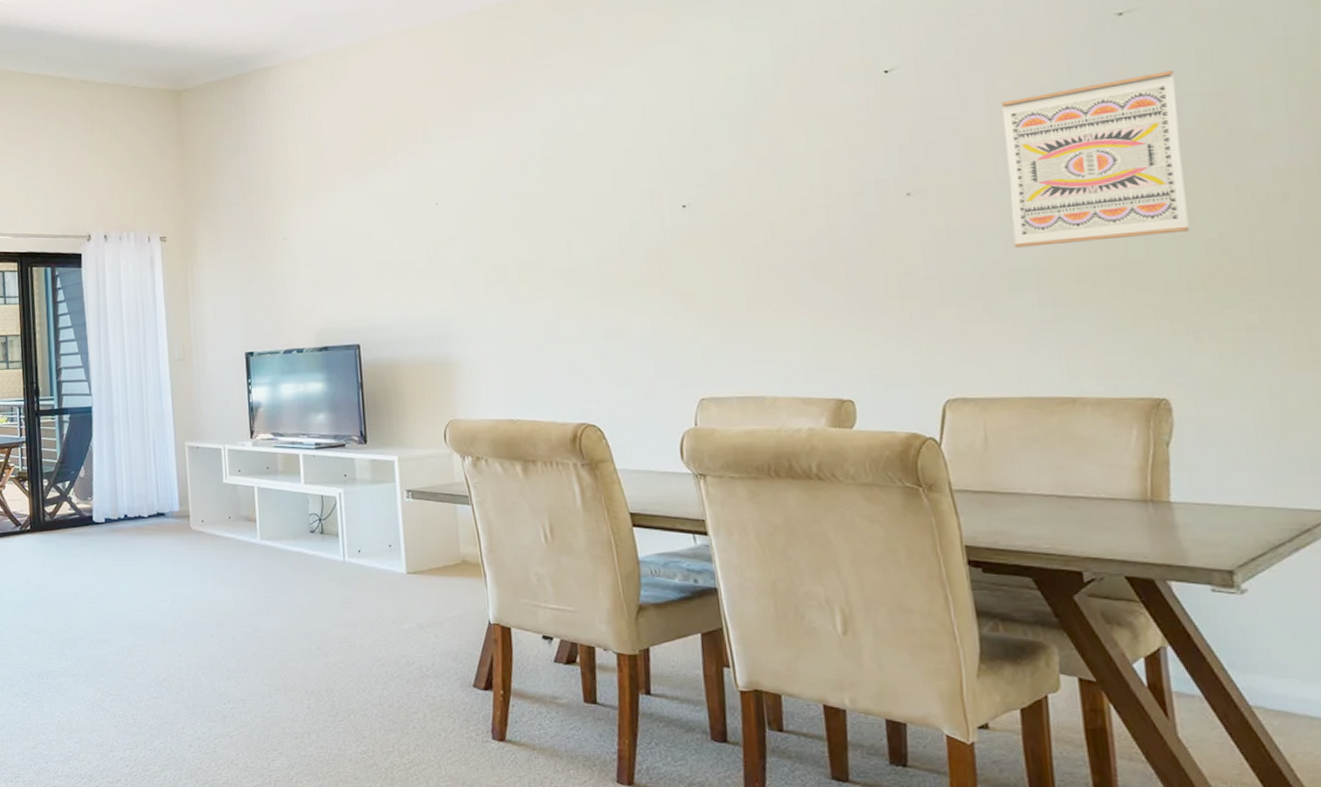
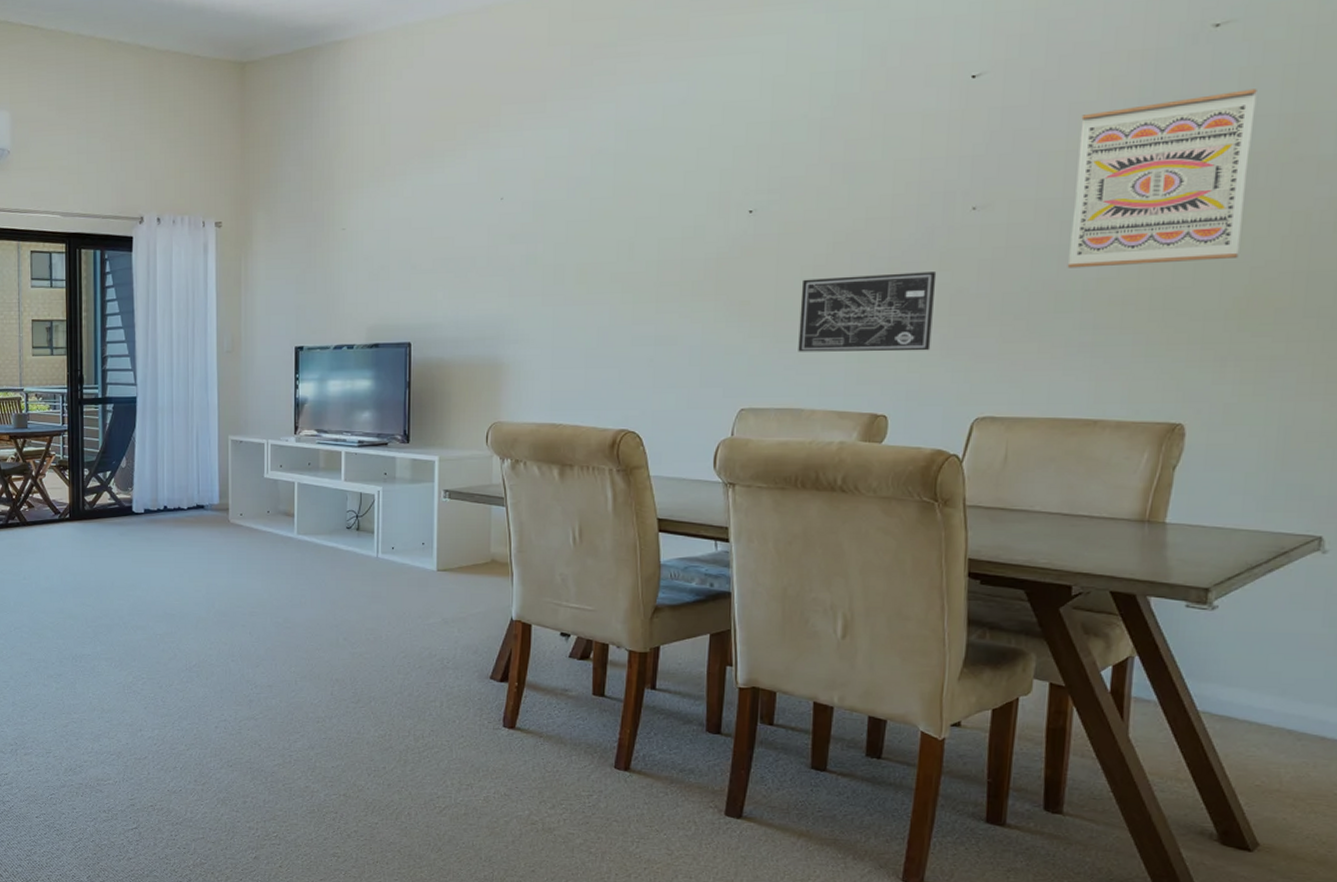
wall art: none [746,256,888,340] -> present [798,272,937,352]

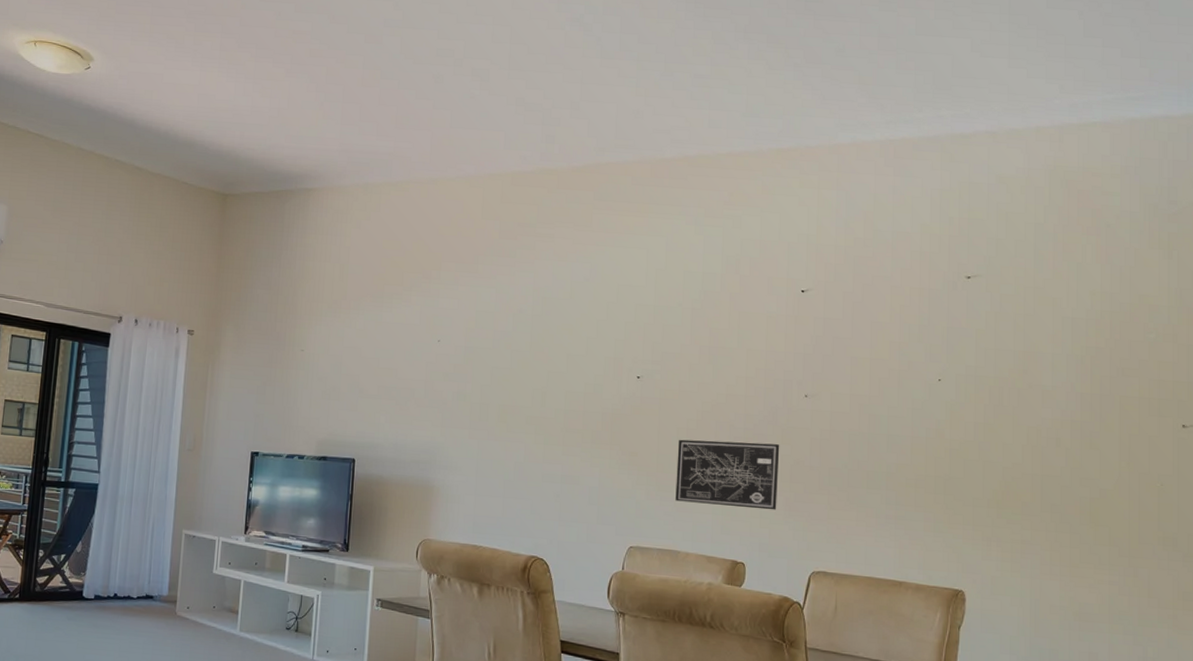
wall art: present [1067,89,1257,268] -> none [875,328,998,459]

